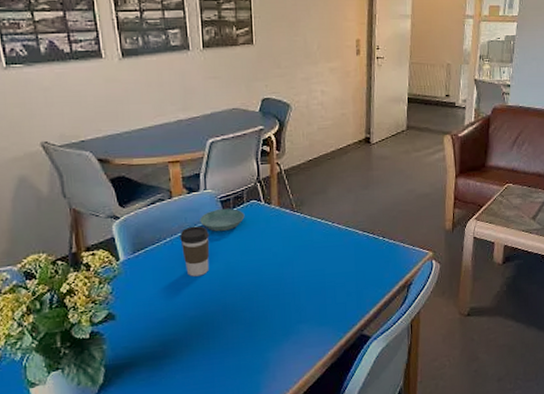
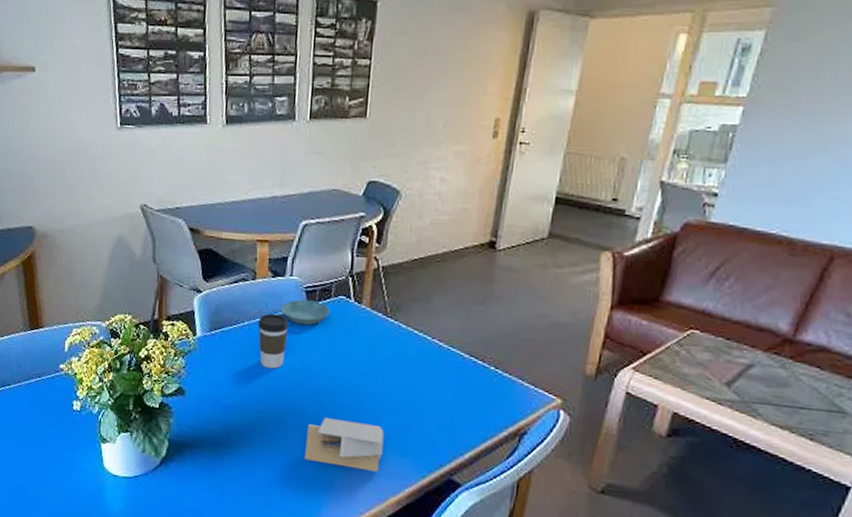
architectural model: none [238,304,306,350] -> present [305,418,384,472]

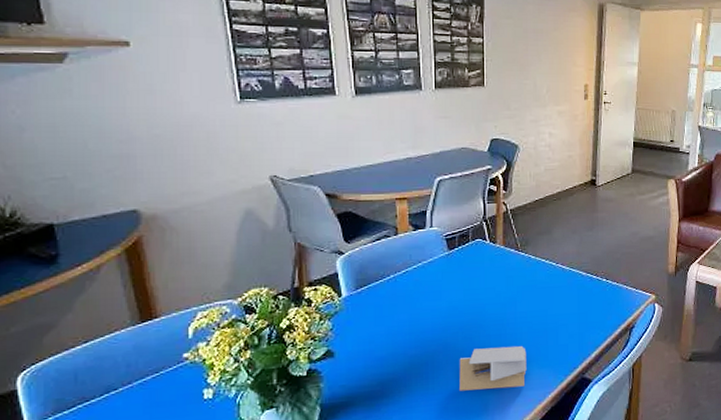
coffee cup: present [258,313,289,369] -> none [404,263,433,315]
saucer: present [281,299,330,325] -> none [424,247,470,269]

